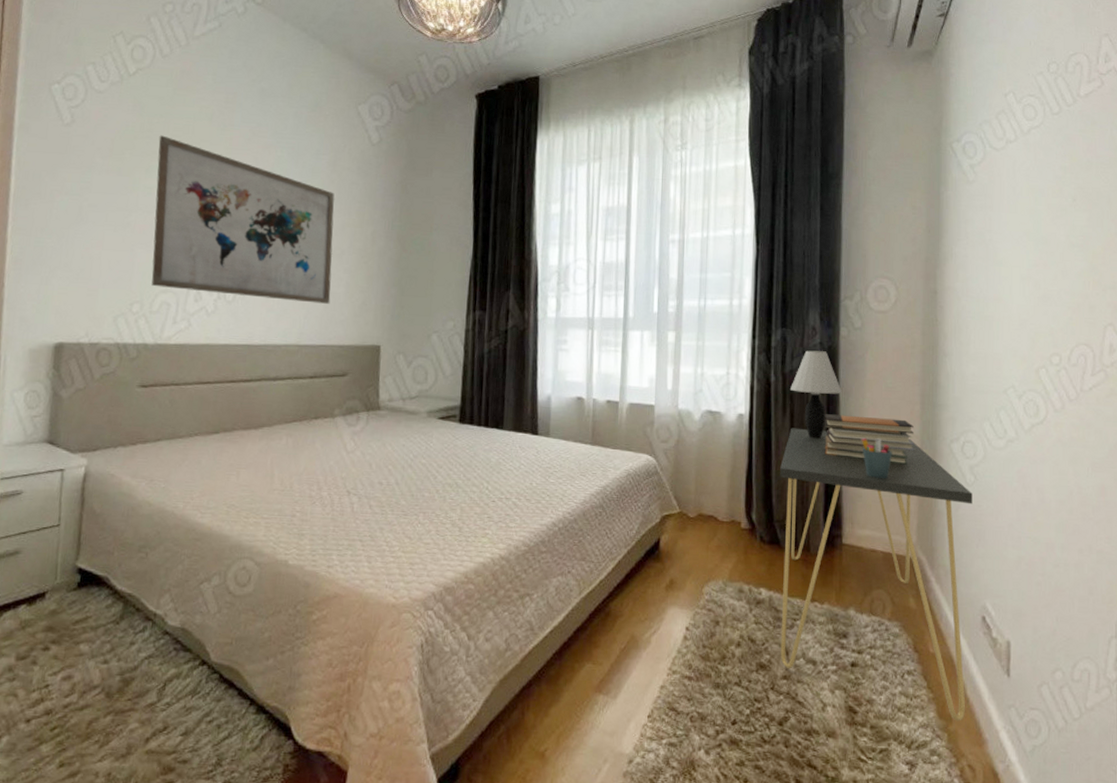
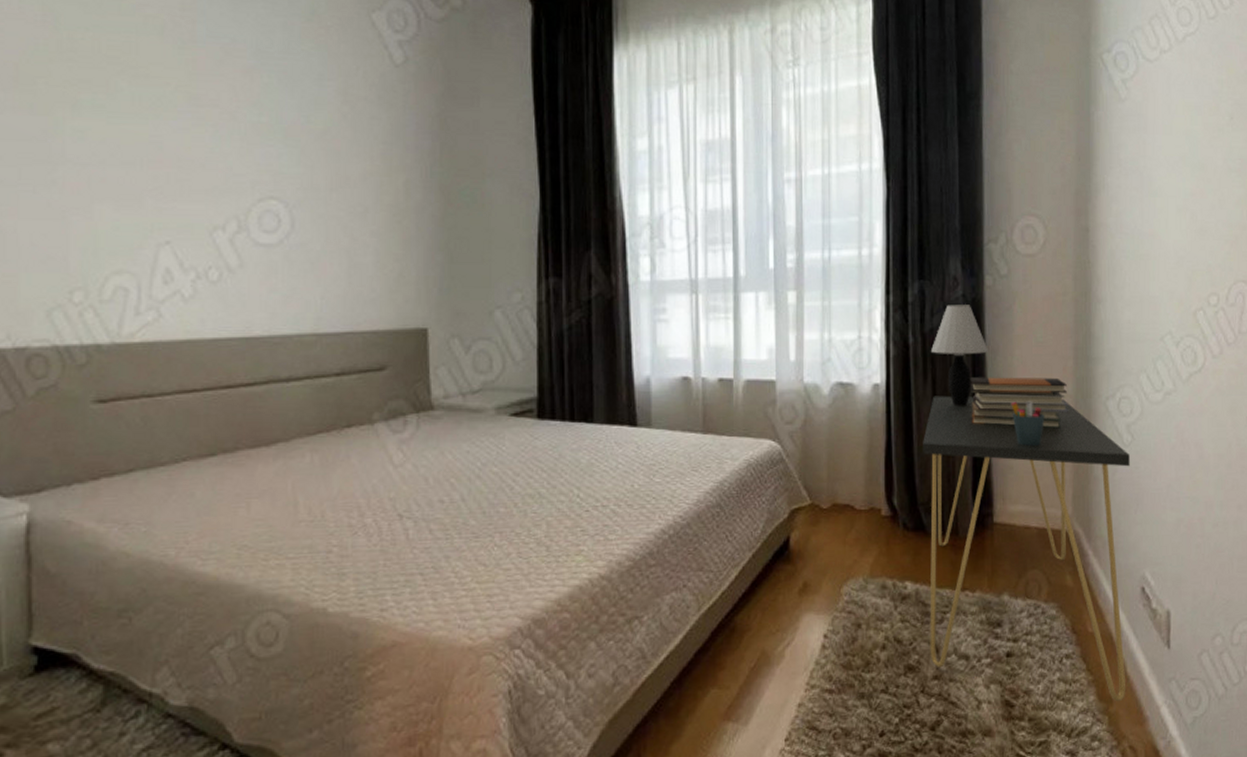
wall art: present [151,135,335,304] -> none [87,56,355,278]

